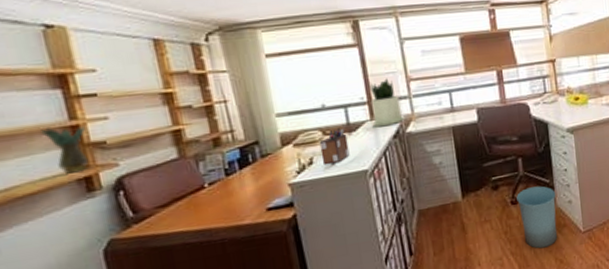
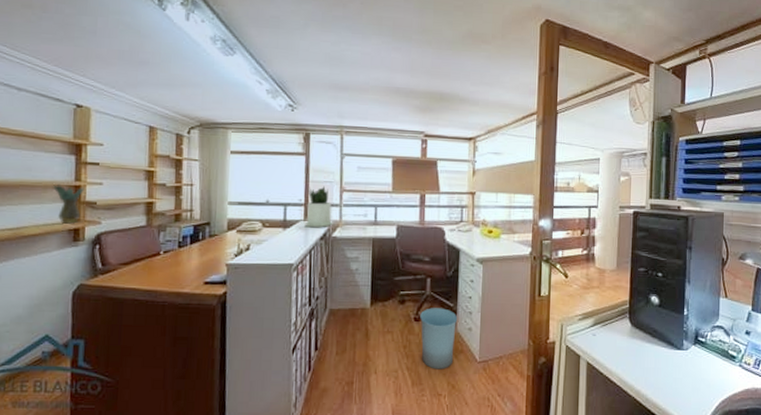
desk organizer: present [319,126,350,165] -> none [257,221,282,254]

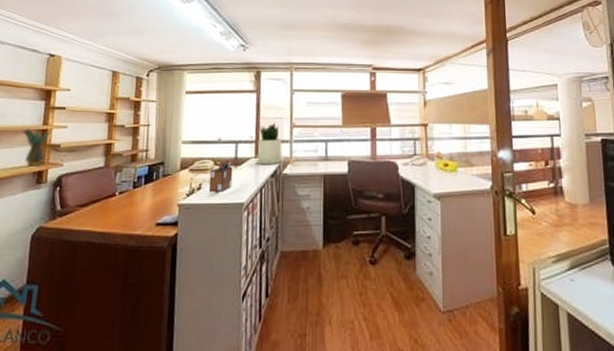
desk organizer: none [257,221,282,254] -> present [208,159,233,193]
waste bin: present [420,308,458,370] -> none [376,249,417,321]

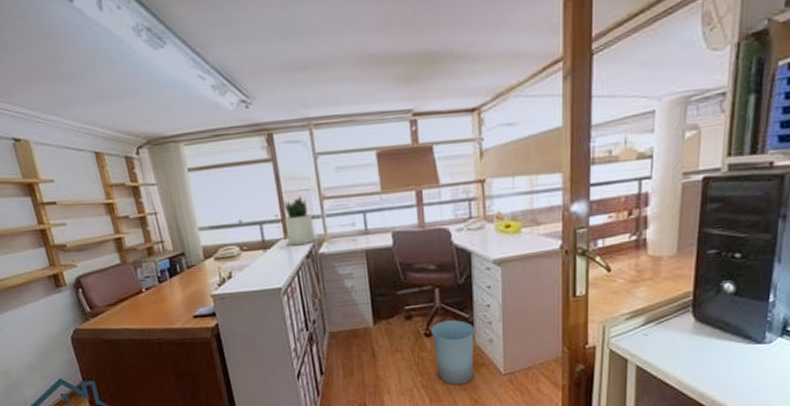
vase: present [23,128,50,167] -> none [19,229,56,271]
desk organizer: present [208,159,233,193] -> none [237,243,265,280]
waste bin: none [376,249,417,321] -> present [431,320,476,385]

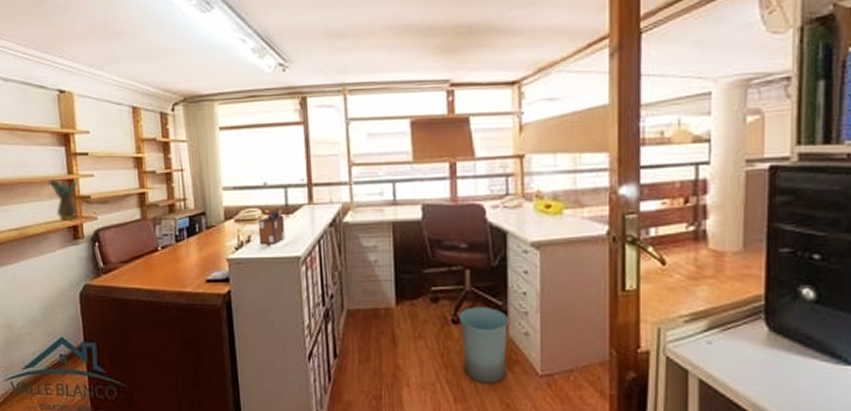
vase: none [19,229,56,271] -> present [48,178,78,221]
desk organizer: none [237,243,265,280] -> present [258,207,285,245]
planter: present [282,195,318,246] -> none [309,161,343,213]

